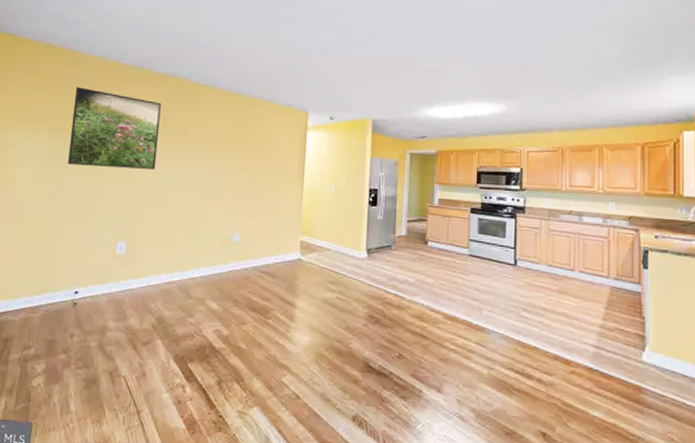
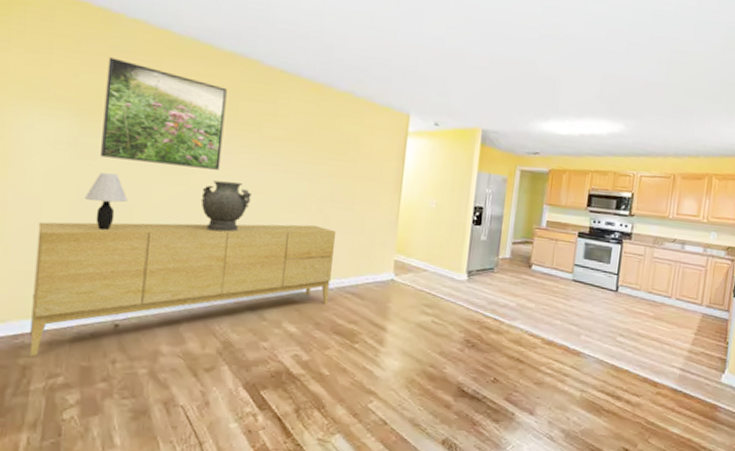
sideboard: none [11,212,250,332] -> present [30,221,337,358]
table lamp: none [55,177,87,224] -> present [84,172,128,231]
decorative urn: none [141,178,180,221] -> present [201,180,252,232]

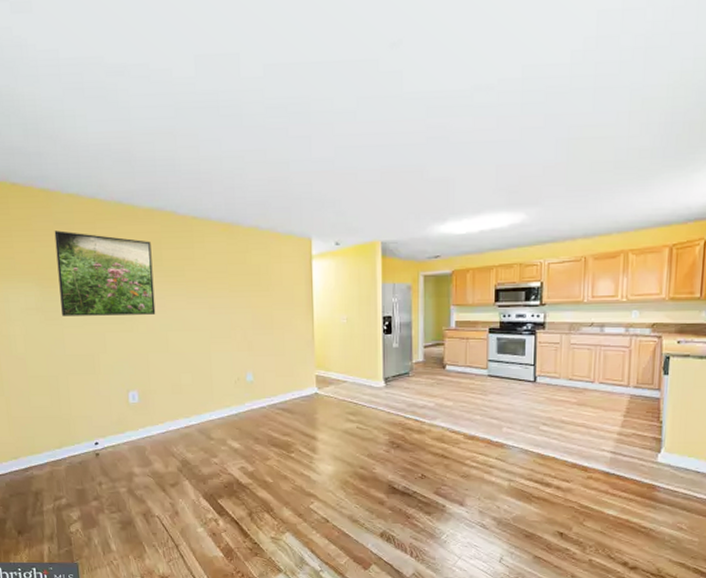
sideboard: present [30,221,337,358] -> none [26,352,263,485]
table lamp: present [84,172,128,231] -> none [56,329,89,378]
decorative urn: present [201,180,252,232] -> none [144,323,185,367]

